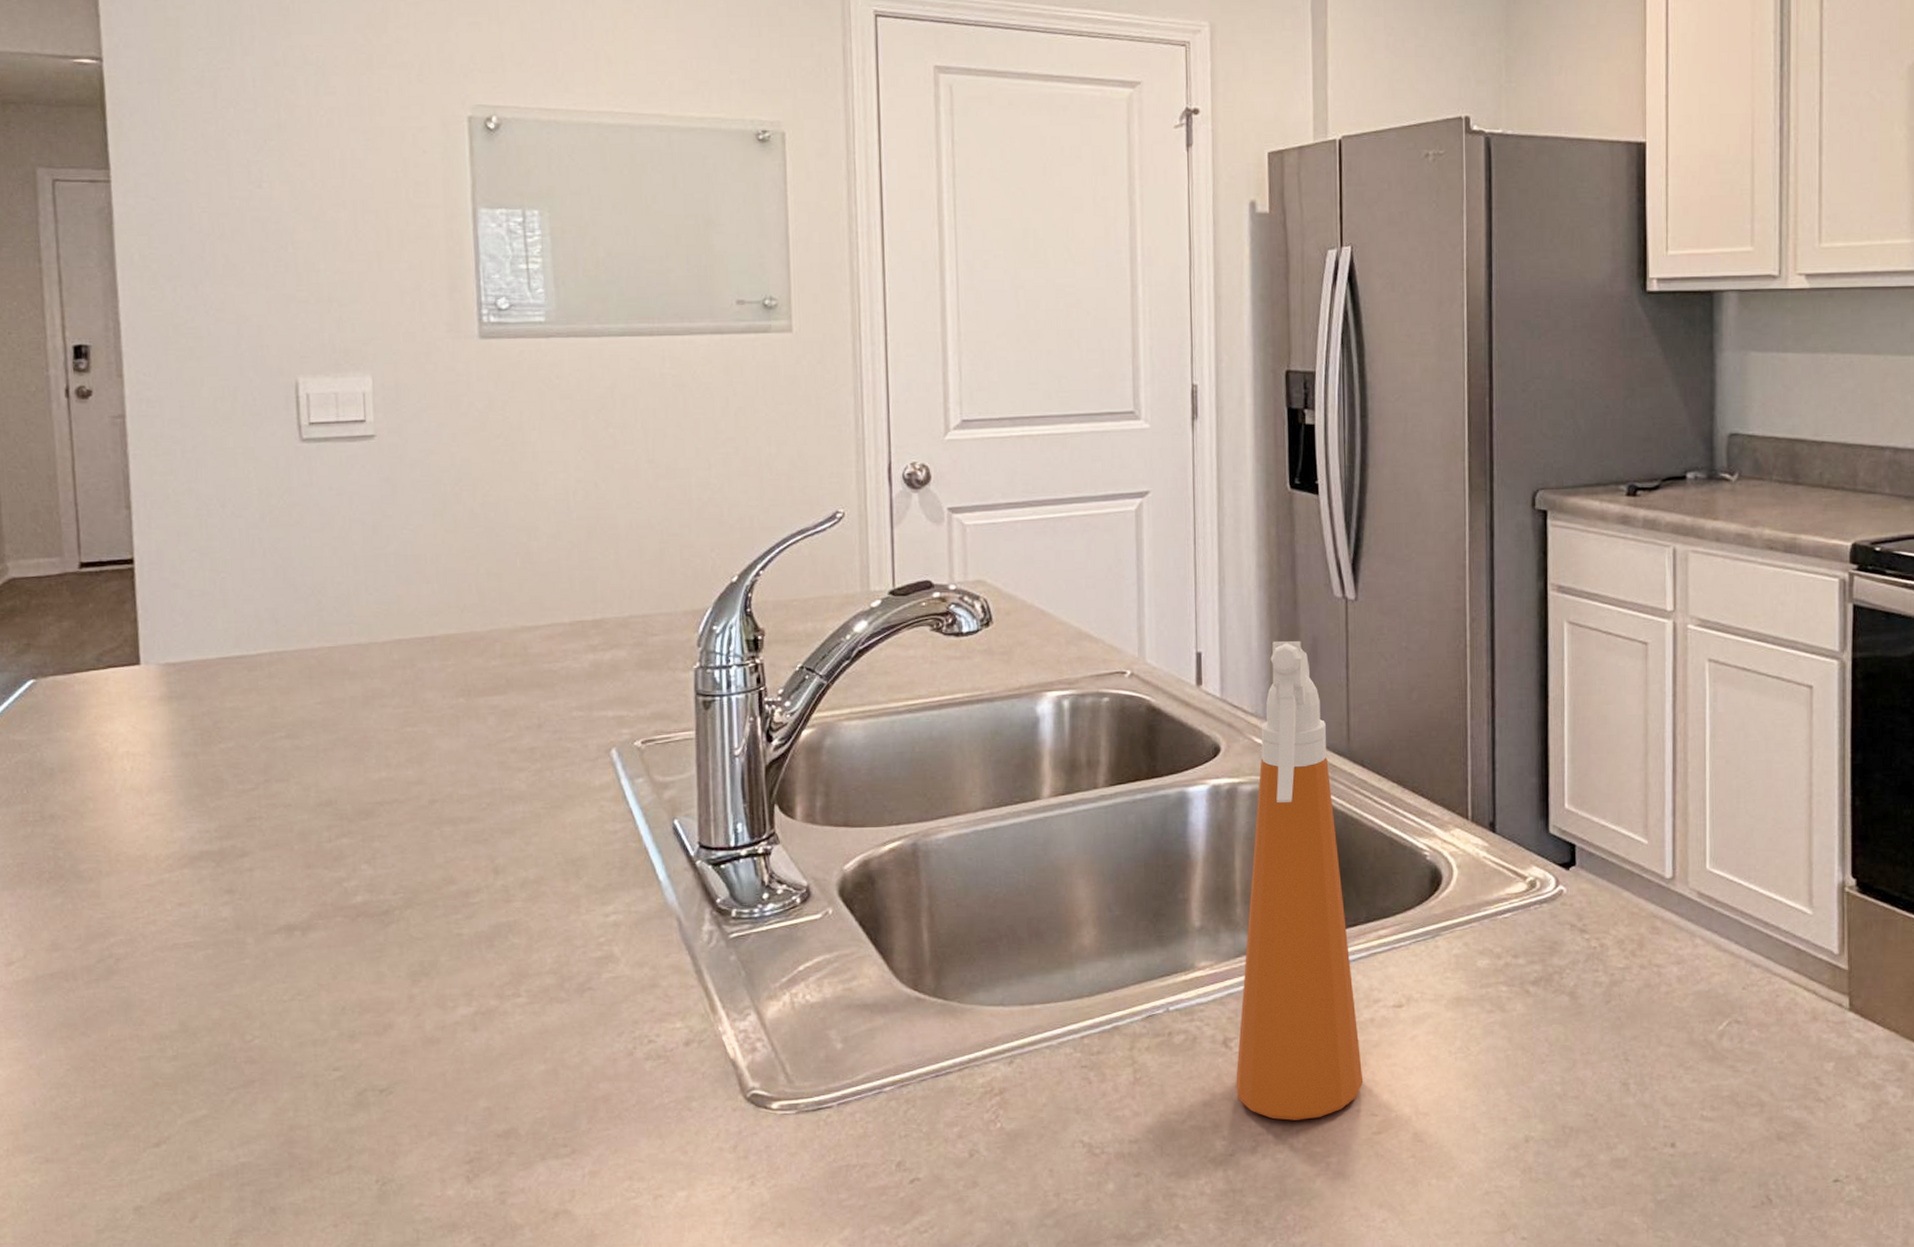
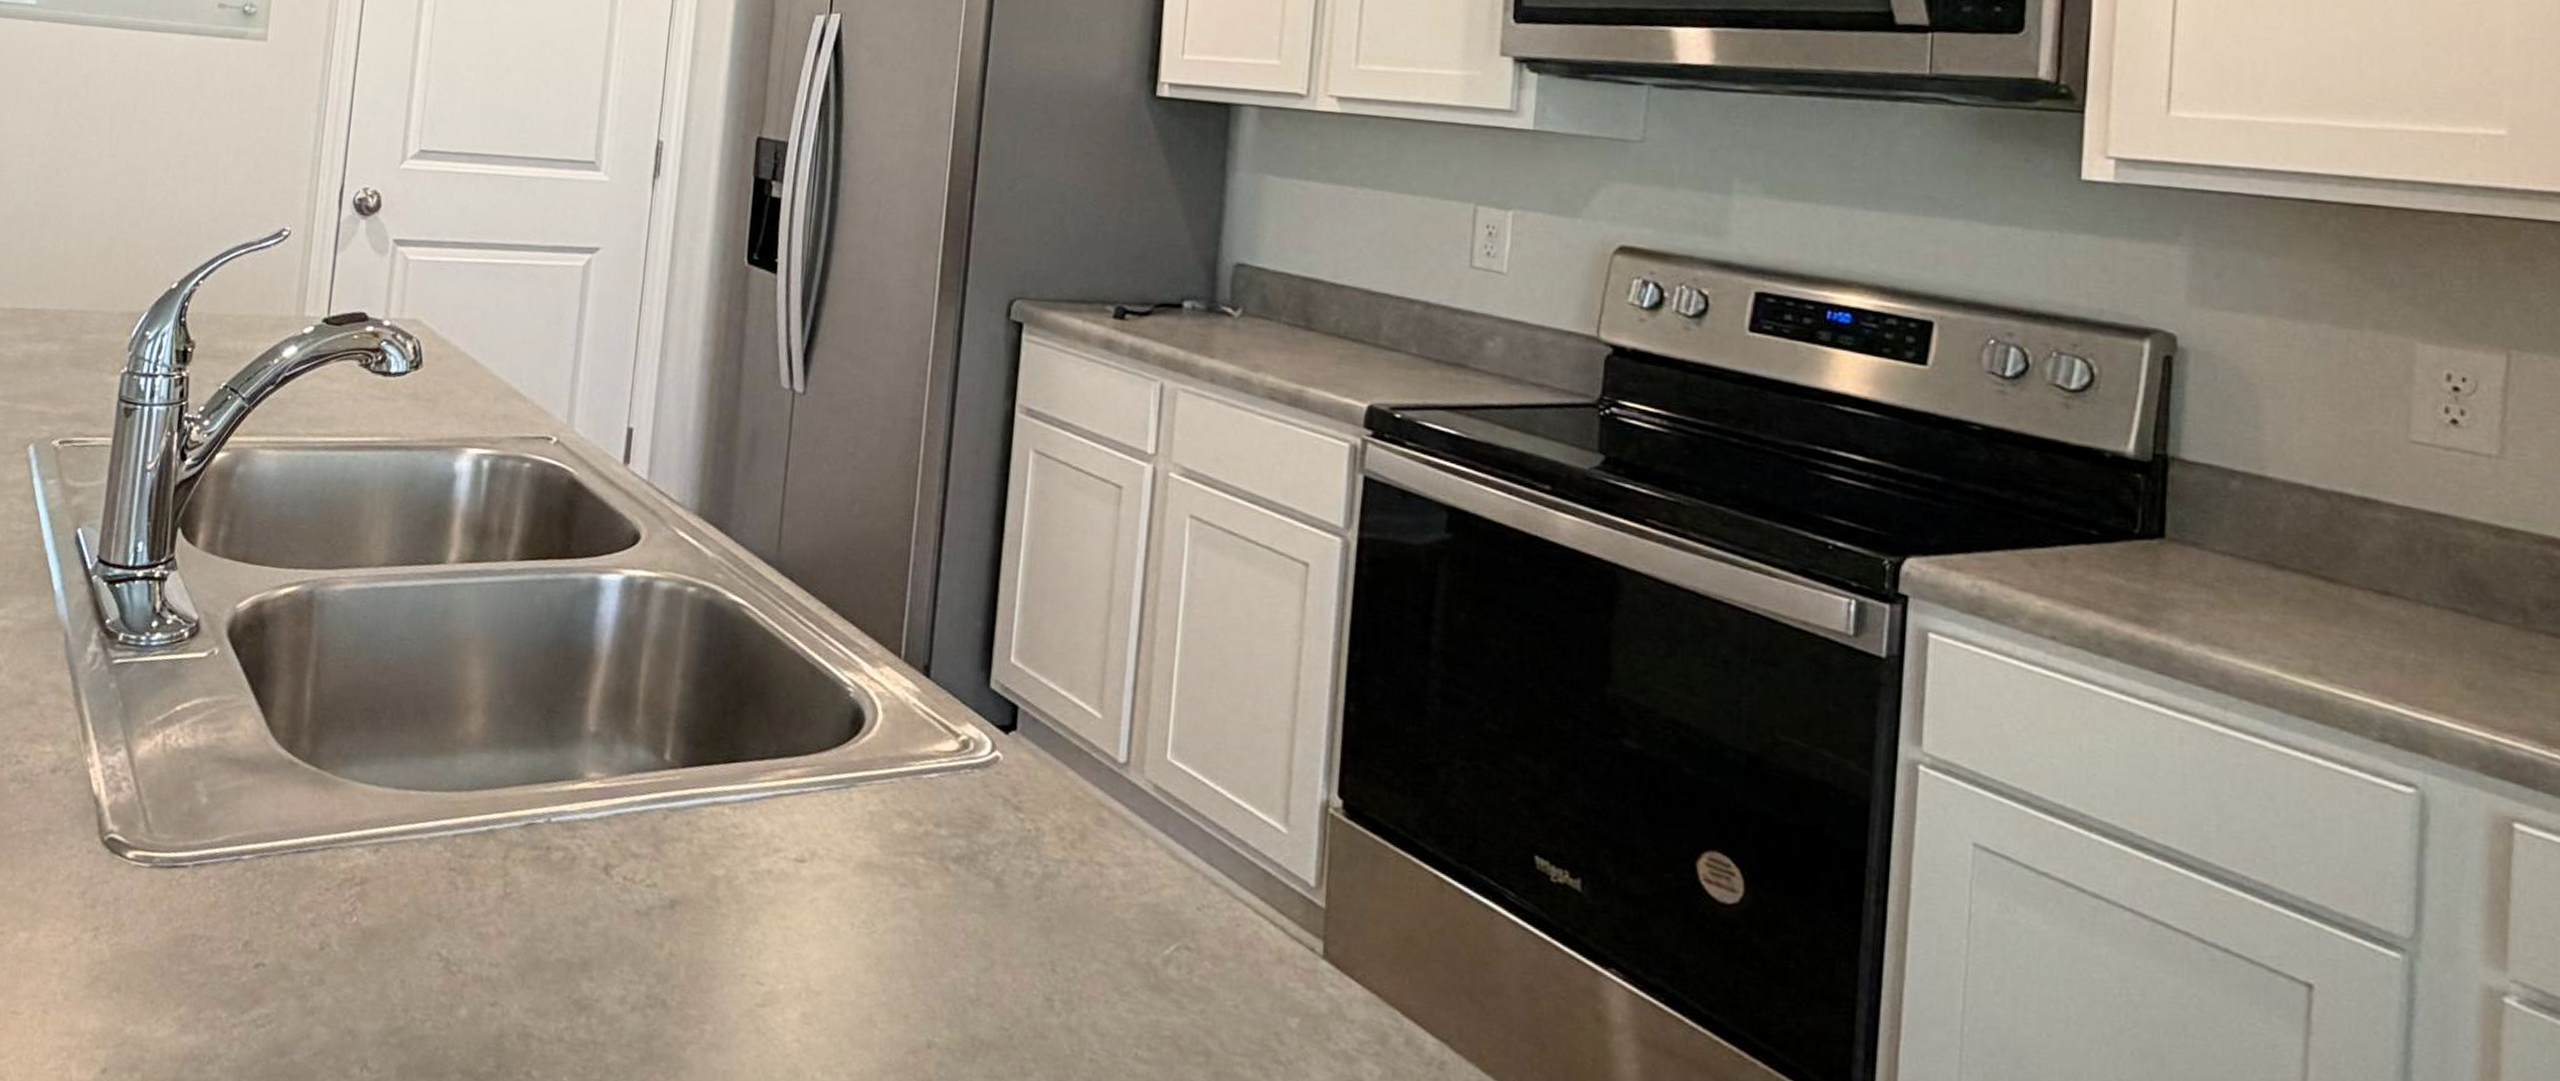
spray bottle: present [1236,640,1364,1121] -> none [611,426,757,976]

